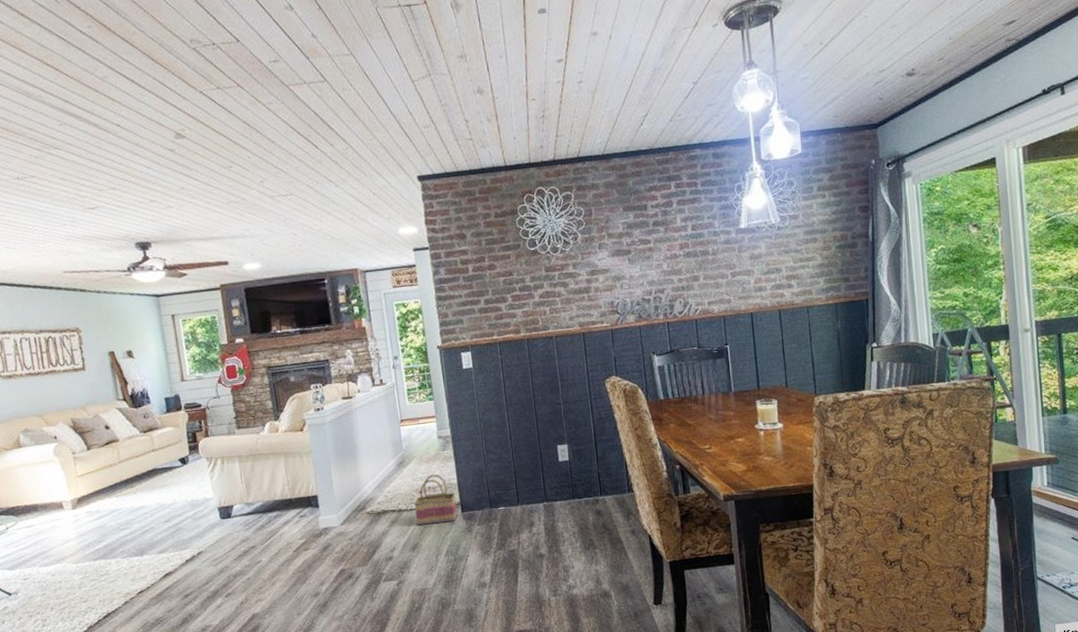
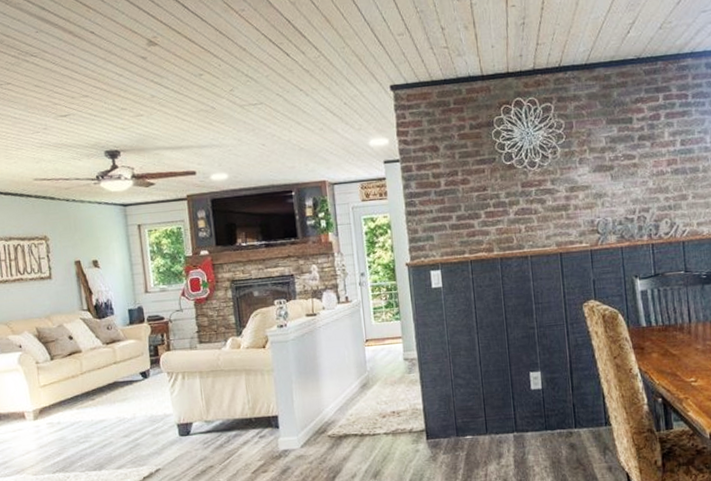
basket: present [413,474,458,526] -> none [376,398,422,452]

